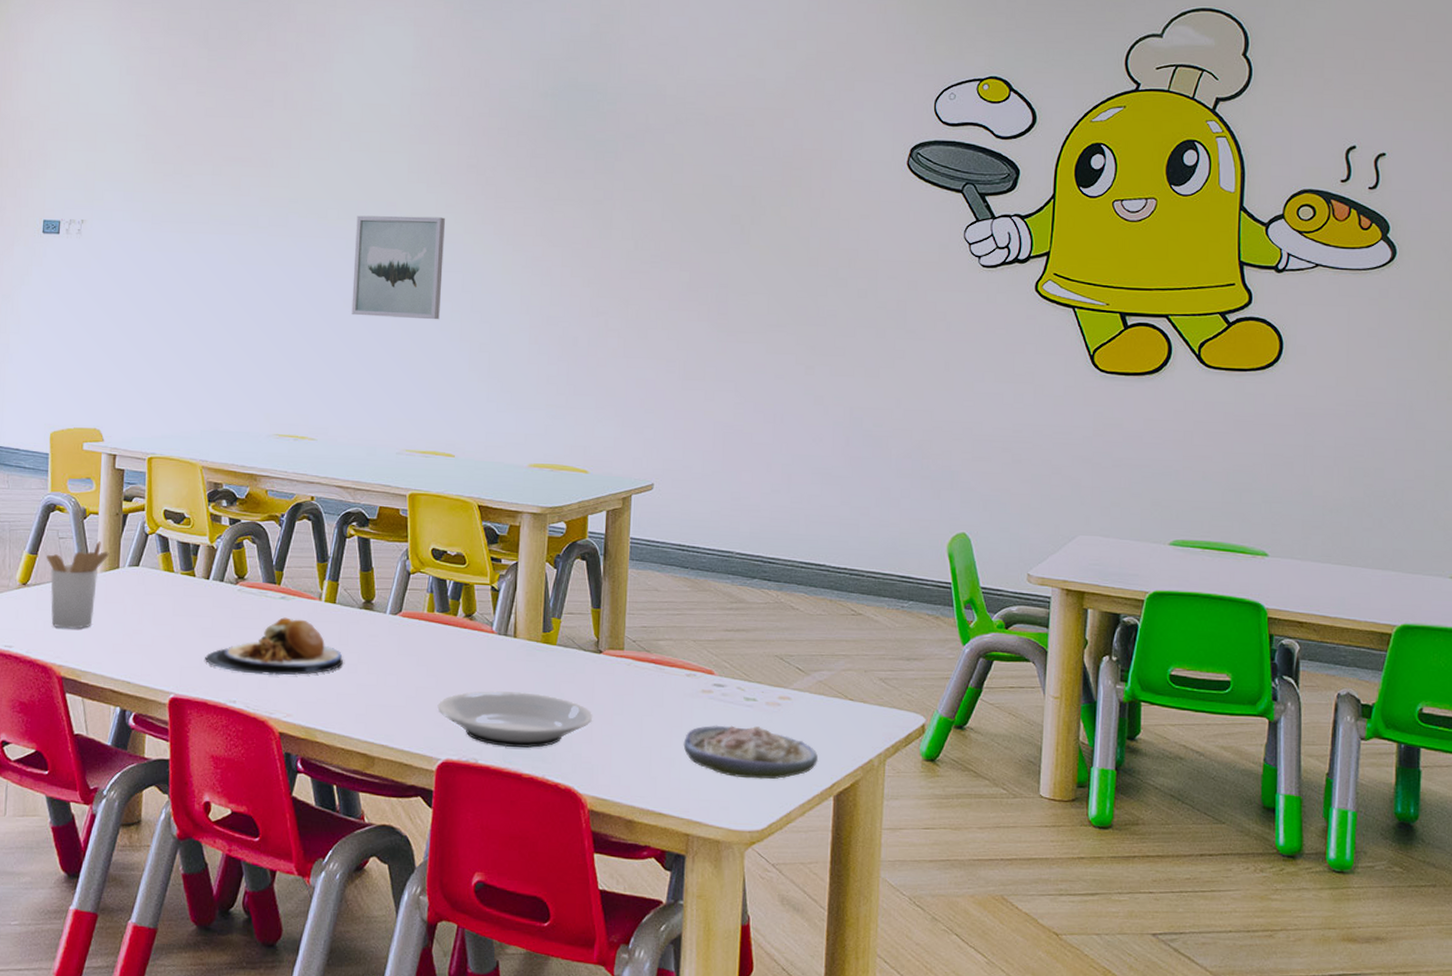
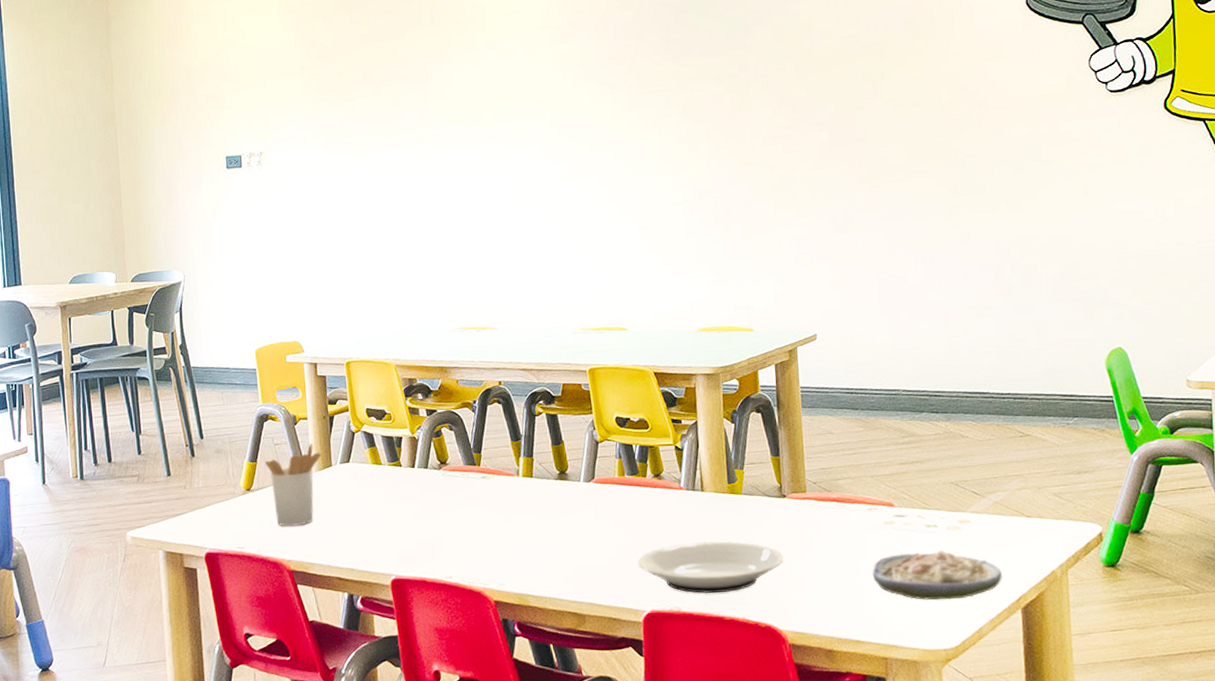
plate: present [205,617,343,676] -> none [419,495,546,550]
wall art: present [351,215,445,320] -> none [510,109,598,210]

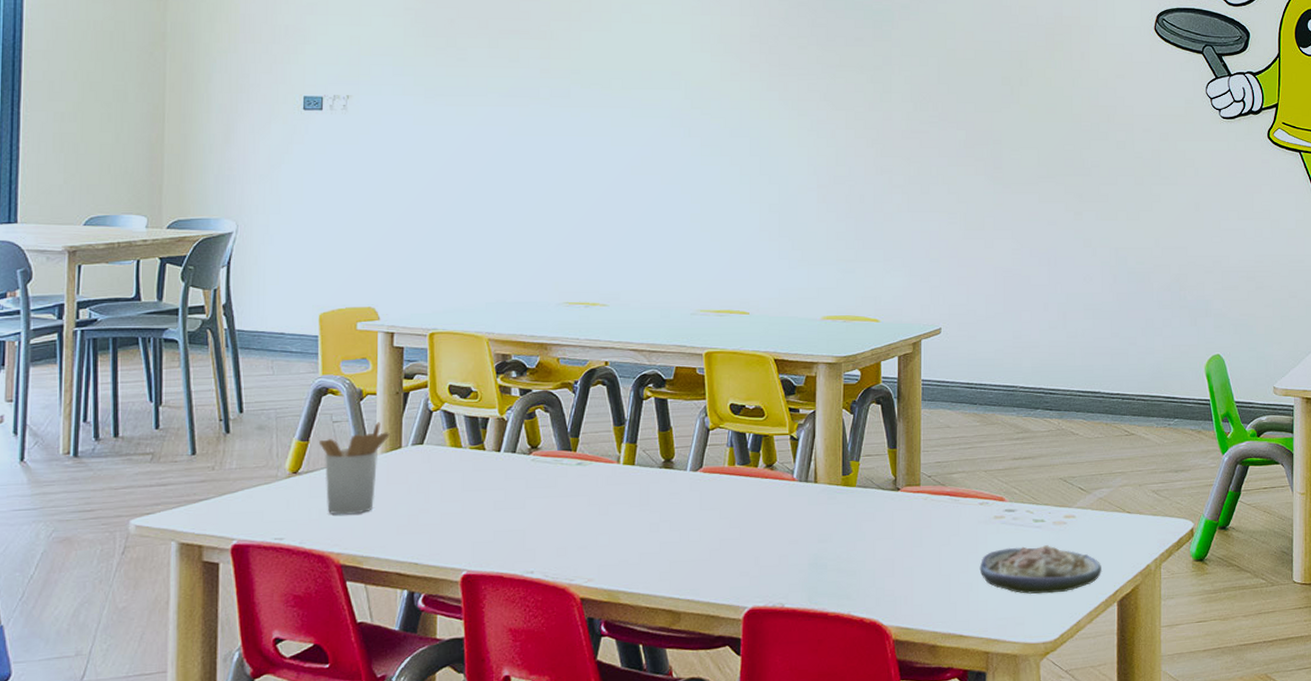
plate: present [637,540,785,593] -> none [742,534,894,589]

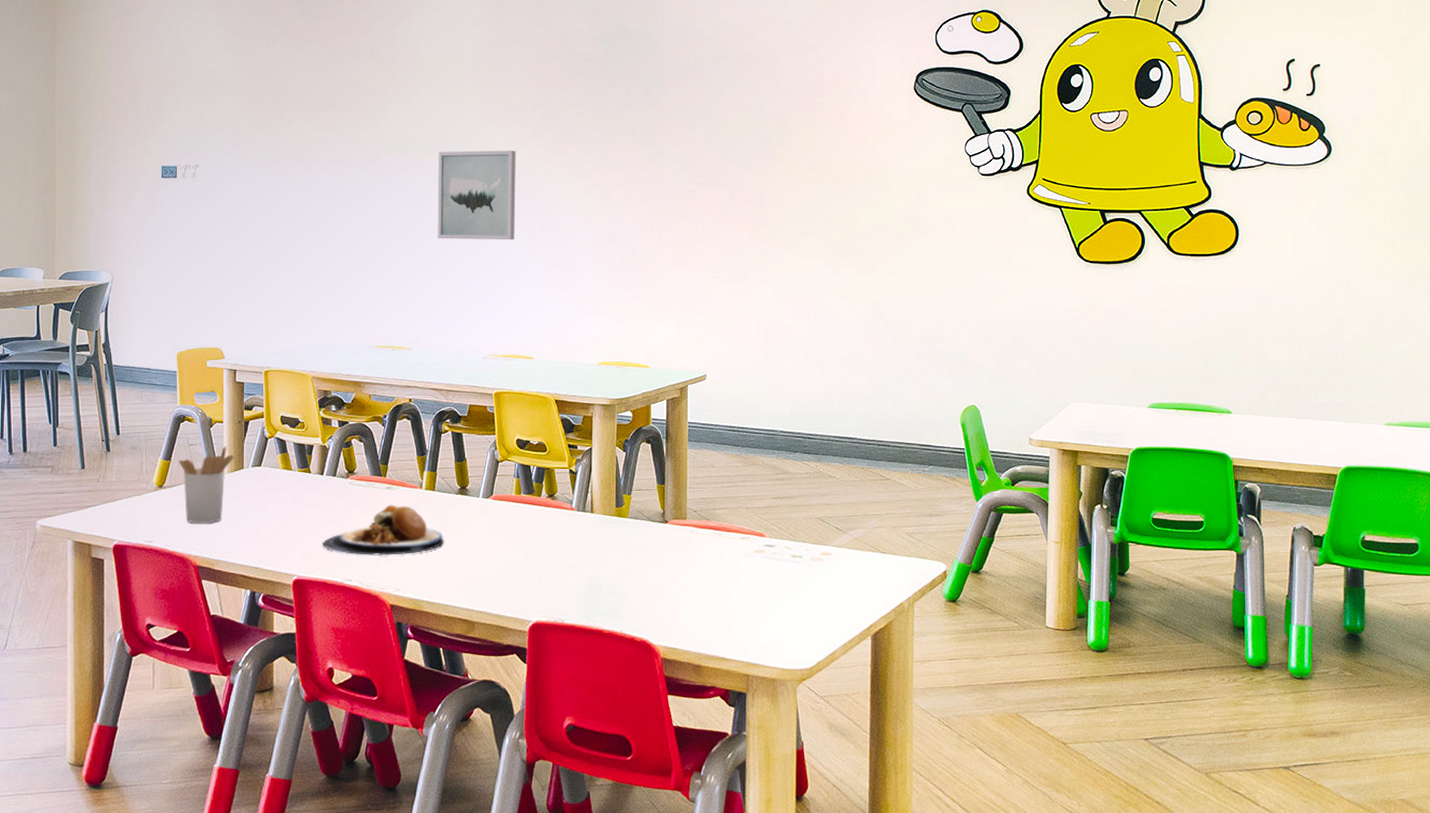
plate: none [499,483,644,543] -> present [323,505,443,556]
wall art: none [639,84,730,184] -> present [437,150,516,240]
soup: present [979,545,1102,594] -> none [741,579,856,625]

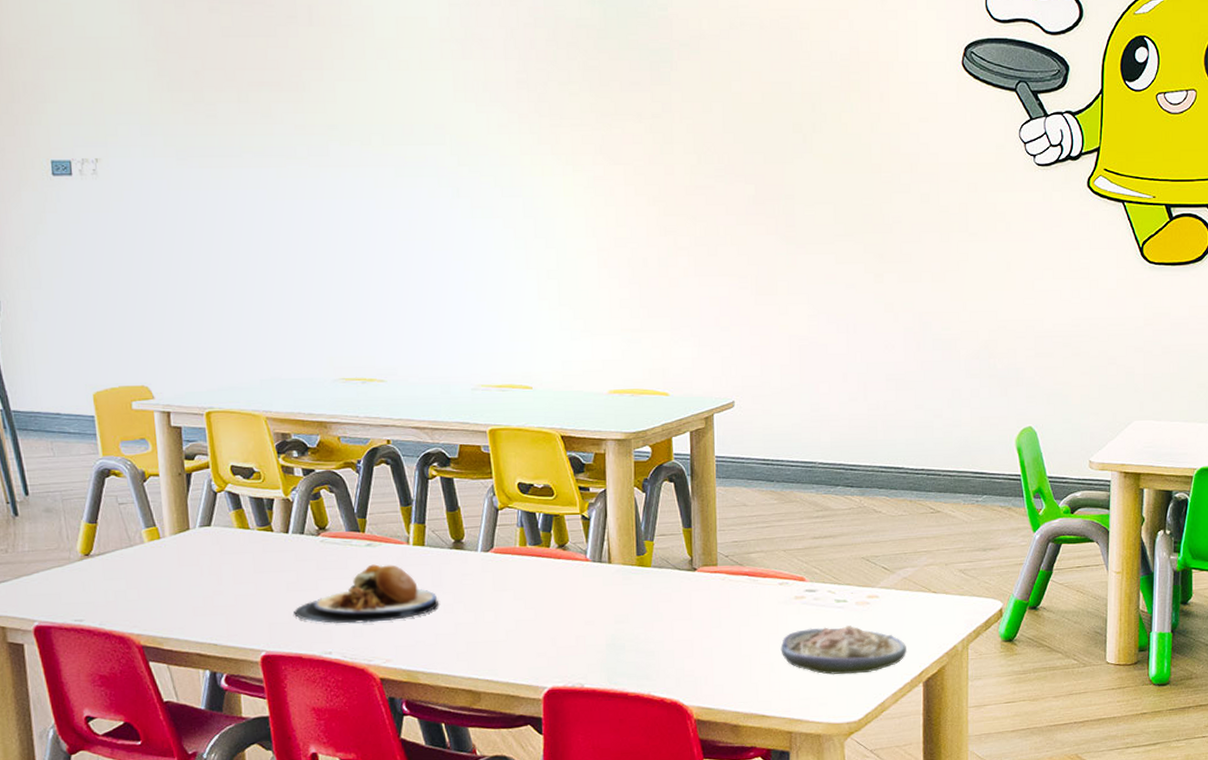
utensil holder: present [178,446,234,524] -> none [106,504,177,597]
wall art: present [437,150,516,240] -> none [403,138,503,248]
soup: none [741,579,856,625] -> present [780,626,906,675]

